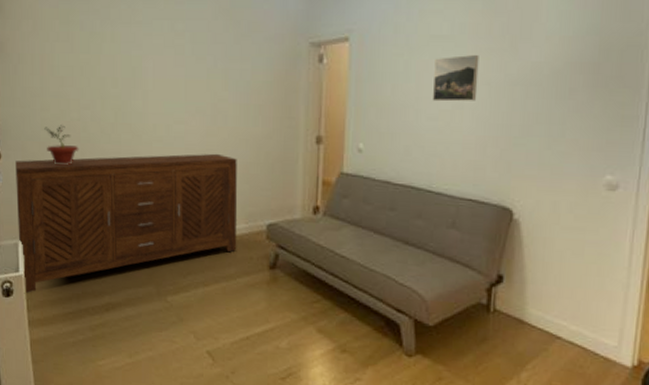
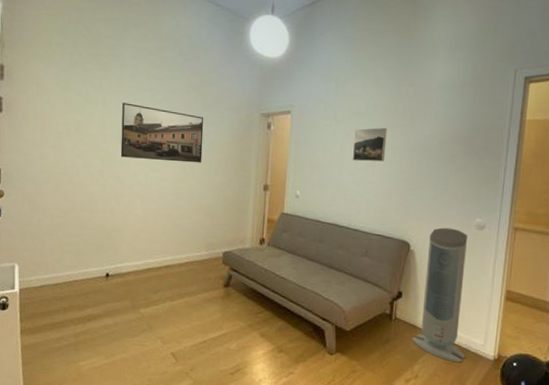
sideboard: present [15,153,238,294] -> none [15,196,201,307]
potted plant: present [44,125,79,166] -> none [42,170,72,203]
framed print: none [135,36,237,111] -> present [120,103,204,163]
air purifier: none [518,188,595,370] -> present [412,227,468,363]

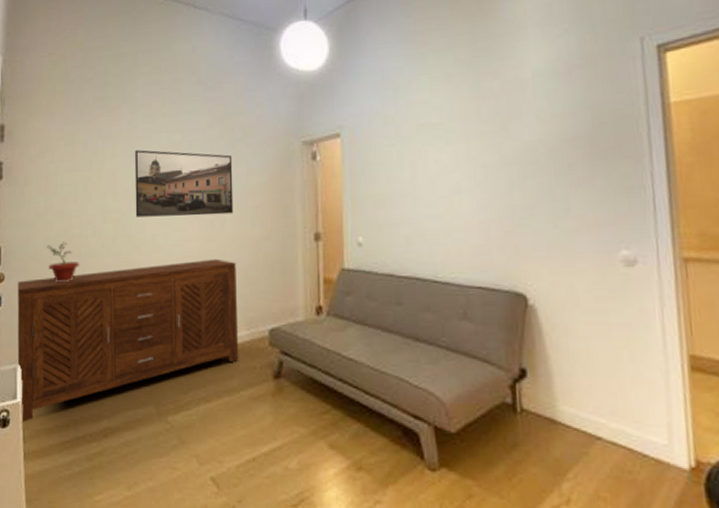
sideboard: none [15,196,201,307] -> present [17,258,239,423]
potted plant: none [42,170,72,203] -> present [47,242,80,283]
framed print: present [352,127,387,162] -> none [427,138,474,188]
air purifier: present [412,227,468,363] -> none [552,268,642,476]

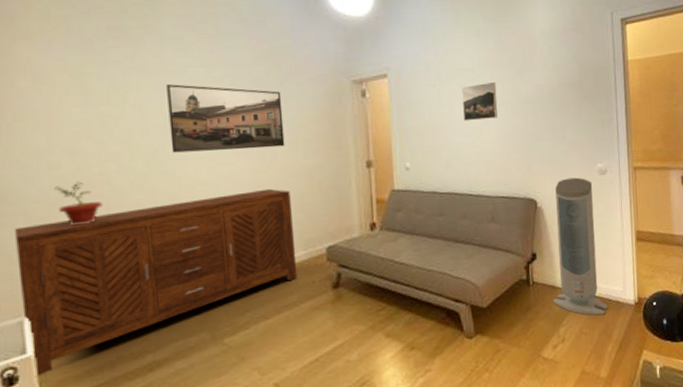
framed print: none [427,138,474,188] -> present [462,81,499,121]
air purifier: none [552,268,642,476] -> present [553,177,608,316]

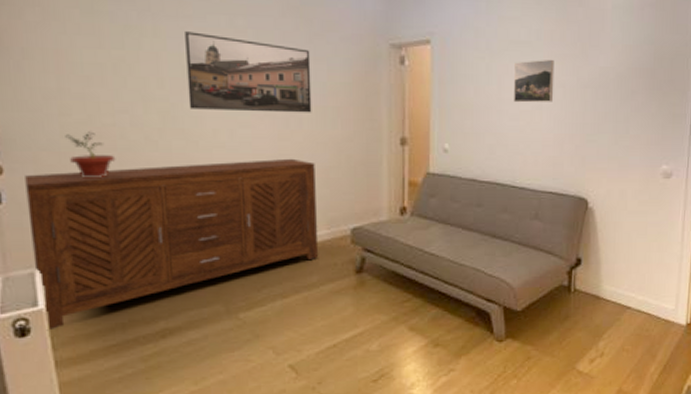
air purifier: present [553,177,608,316] -> none [595,178,655,333]

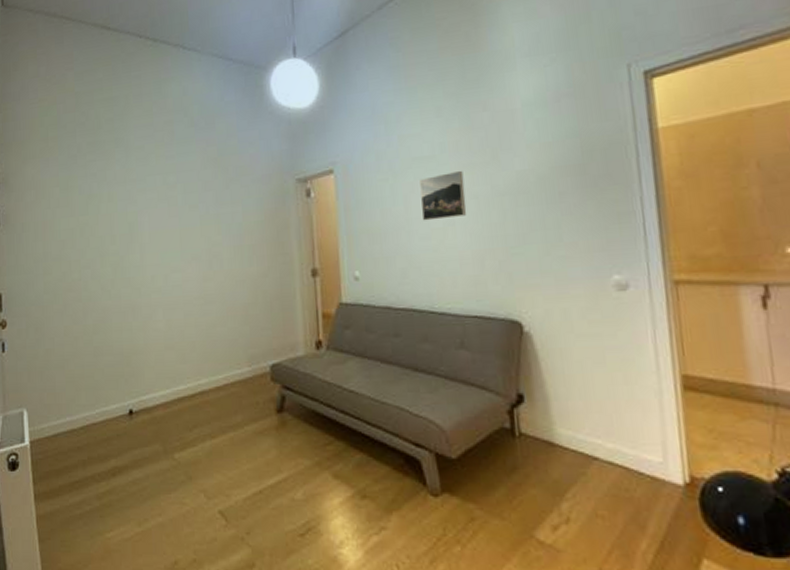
sideboard: present [25,158,319,331] -> none [20,297,242,466]
potted plant: present [65,131,116,179] -> none [47,286,81,327]
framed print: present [185,31,312,113] -> none [131,192,231,260]

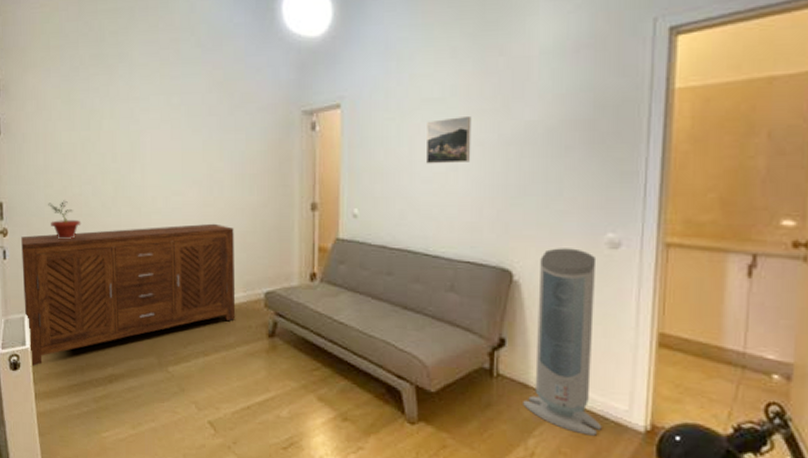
sideboard: none [20,297,242,466] -> present [21,223,236,367]
potted plant: none [47,286,81,327] -> present [48,200,81,240]
air purifier: none [549,293,638,494] -> present [523,248,602,436]

